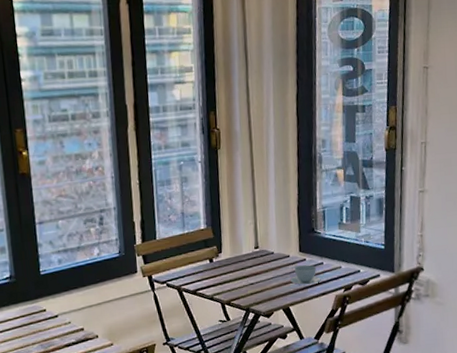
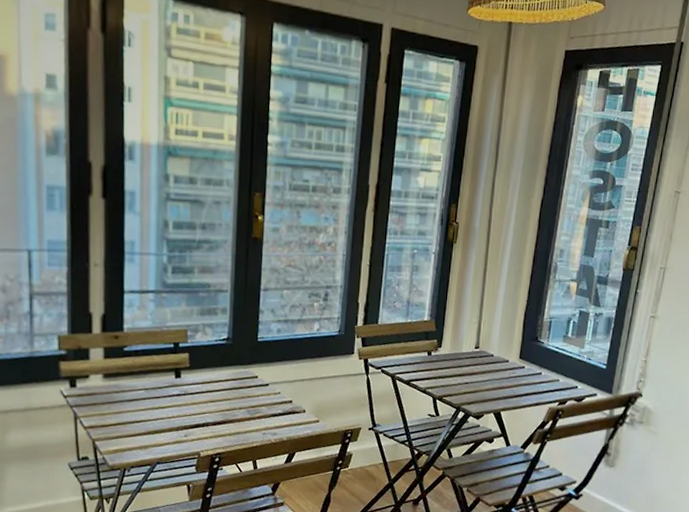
teacup: present [290,265,321,285] -> none [505,372,537,393]

